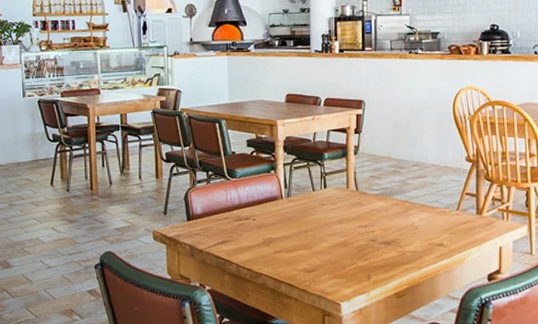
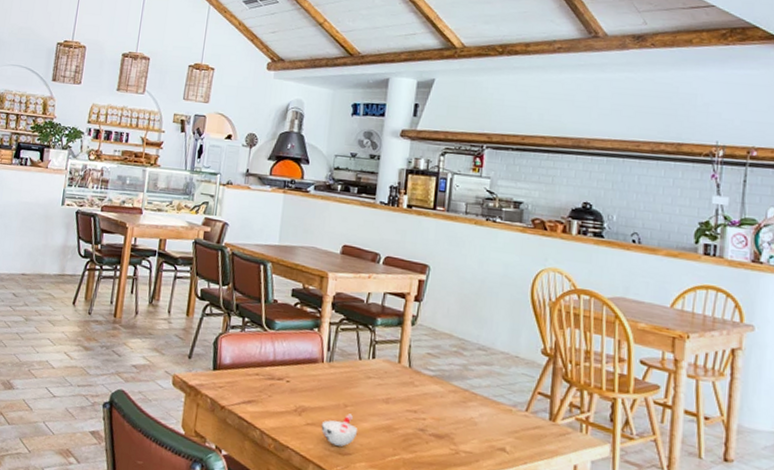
cup: none [287,237,318,265] -> present [321,414,357,447]

